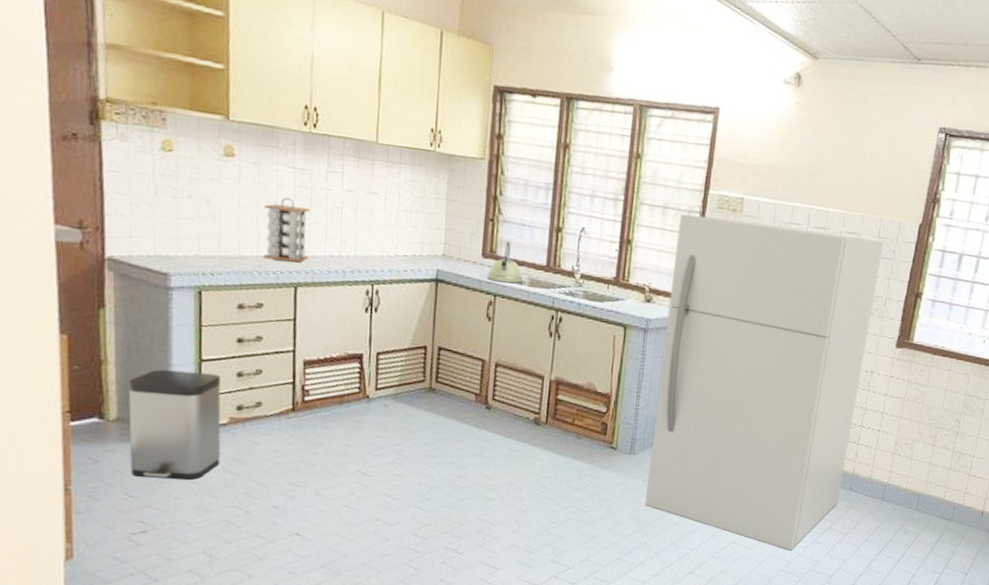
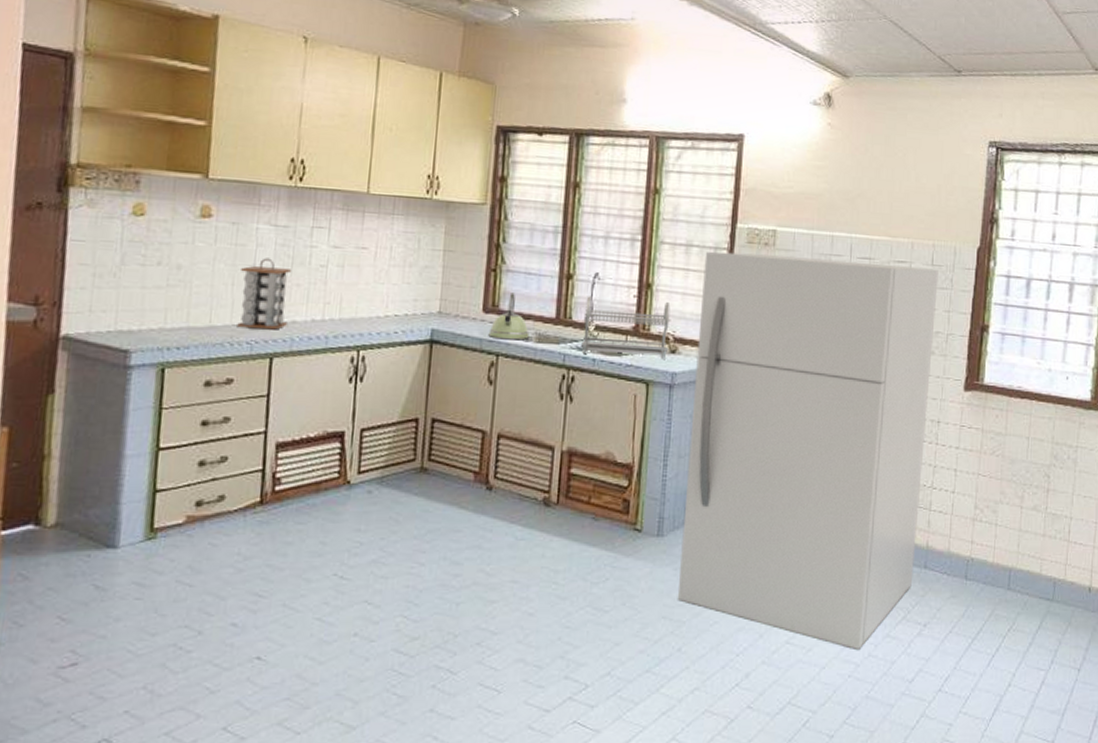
pedal bin: present [128,369,222,480] -> none [65,462,180,595]
dish rack: none [568,248,648,307] -> present [581,296,671,359]

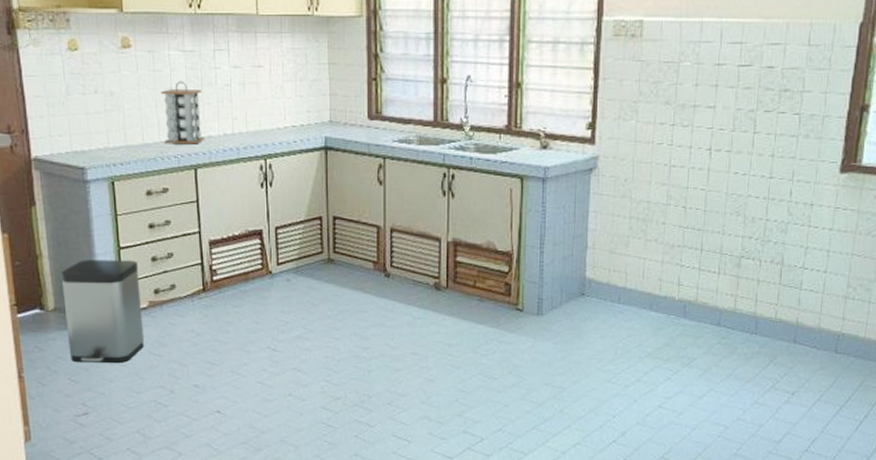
pedal bin: none [65,462,180,595] -> present [61,260,144,363]
kettle: present [488,292,530,341] -> none [375,99,411,144]
dish rack: present [581,296,671,359] -> none [459,98,541,155]
refrigerator: present [677,251,938,649] -> none [557,46,816,414]

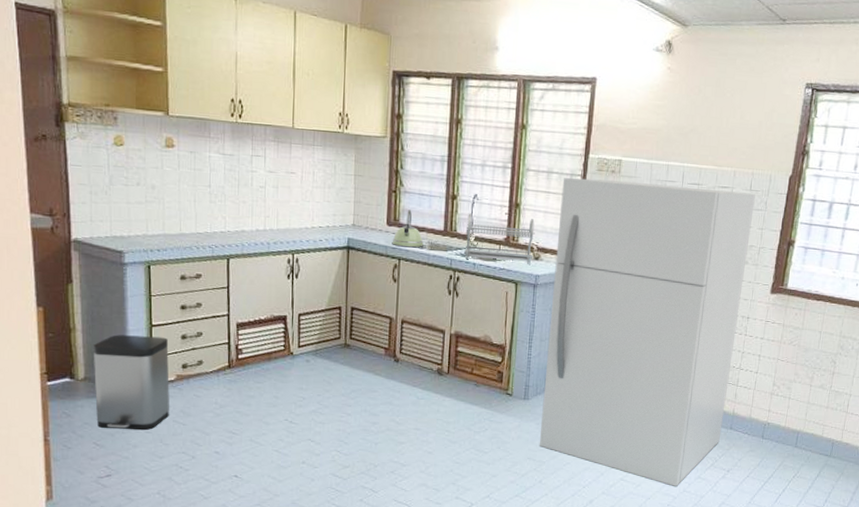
spice rack: present [161,81,204,145] -> none [200,180,239,237]
kettle: none [375,99,411,144] -> present [392,210,424,248]
dish rack: none [459,98,541,155] -> present [464,213,535,264]
refrigerator: none [557,46,816,414] -> present [539,177,756,486]

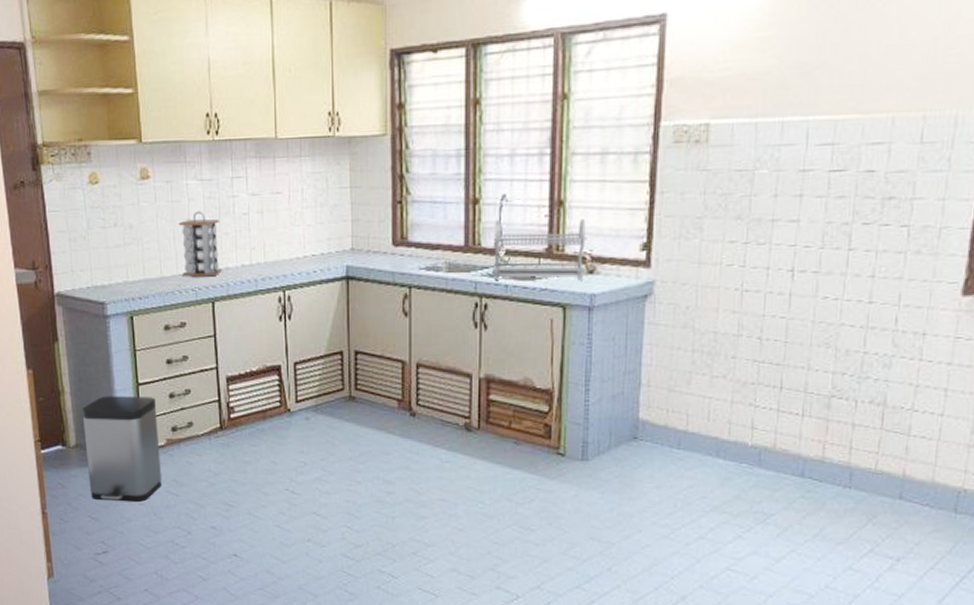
spice rack: none [200,180,239,237] -> present [179,211,222,277]
kettle: present [392,210,424,248] -> none [400,223,439,271]
refrigerator: present [539,177,756,486] -> none [605,147,930,580]

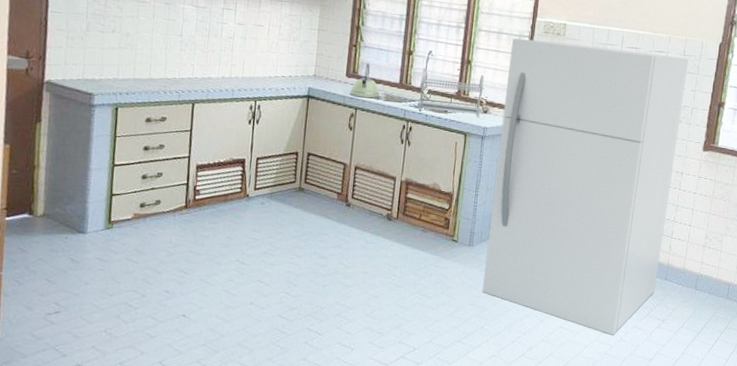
pedal bin: present [82,396,161,502] -> none [50,173,129,267]
spice rack: present [179,211,222,277] -> none [169,30,209,83]
kettle: none [400,223,439,271] -> present [350,63,380,99]
refrigerator: none [605,147,930,580] -> present [481,38,689,335]

